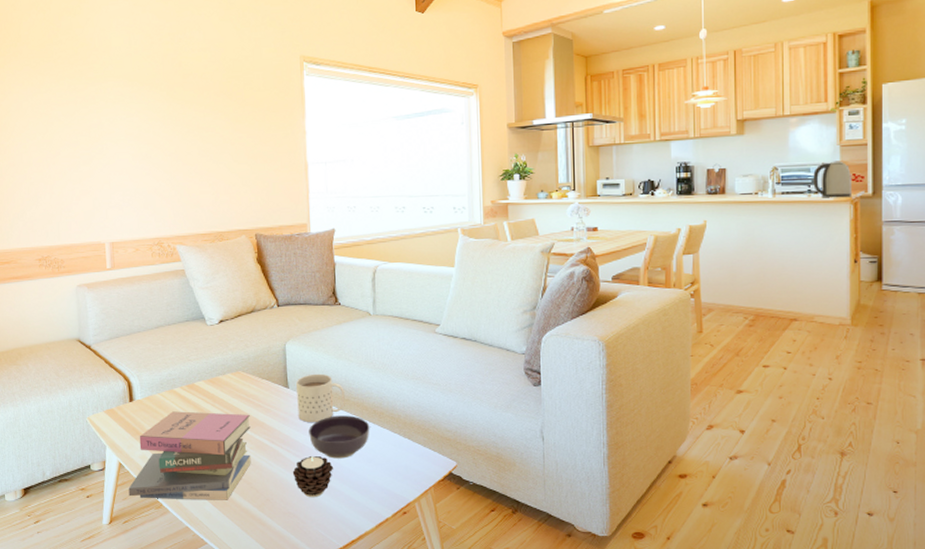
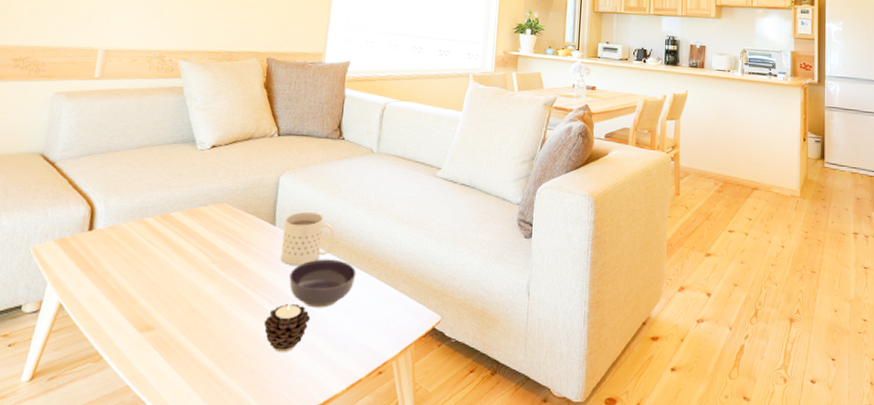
books: present [128,411,251,500] -> none [62,245,227,354]
kettle: present [813,161,853,198] -> none [773,50,803,83]

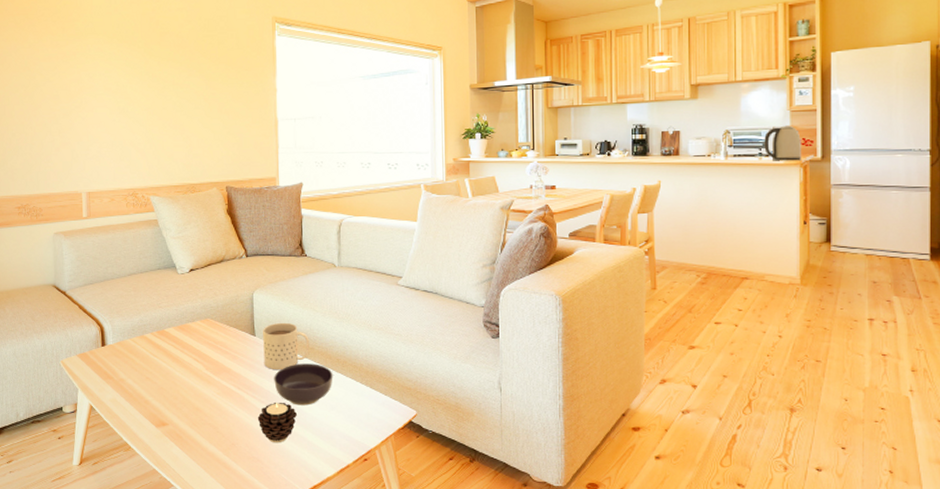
kettle: none [773,50,803,83] -> present [764,125,802,161]

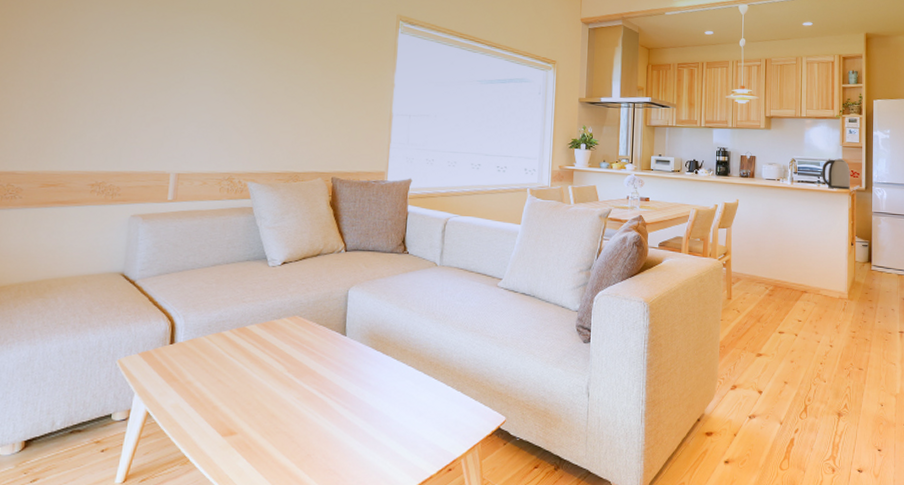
candle: present [257,403,297,443] -> none [338,408,382,453]
mug: present [263,322,310,370] -> none [352,322,403,373]
bowl: present [274,363,333,406] -> none [361,366,425,412]

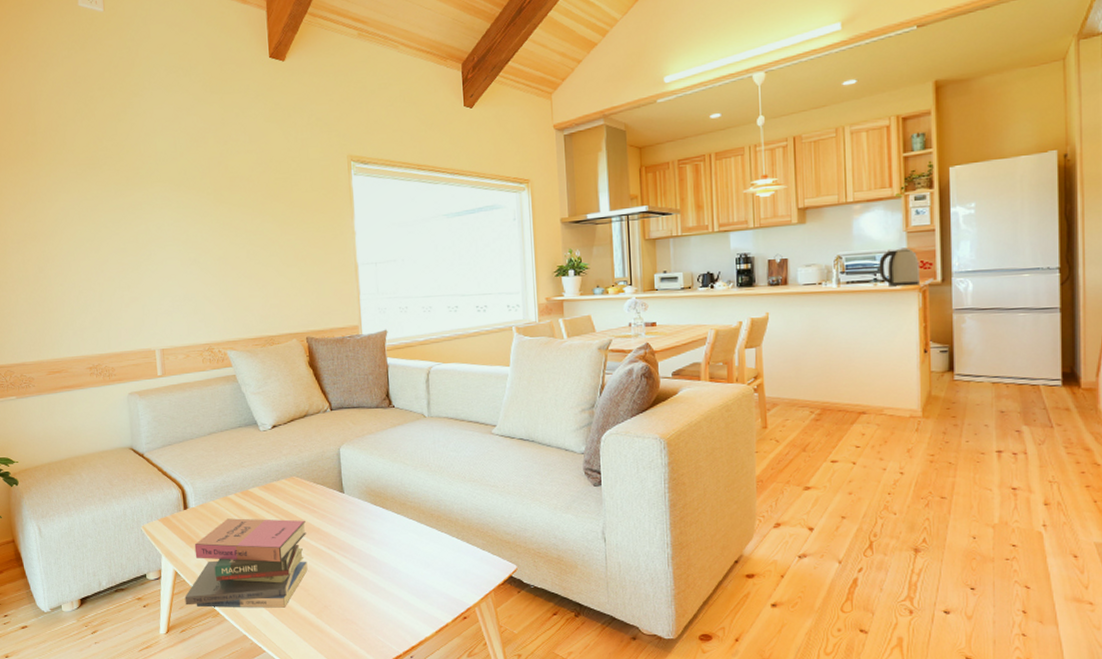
books: none [152,356,301,456] -> present [184,518,308,608]

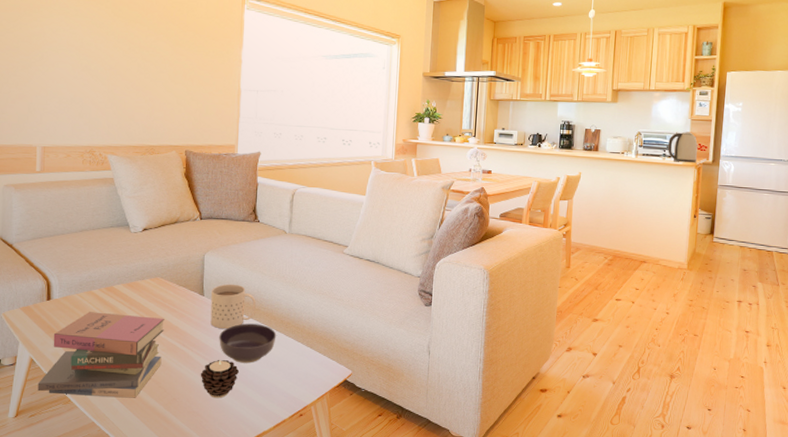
candle: none [349,562,391,604] -> present [200,360,239,399]
mug: none [351,477,402,528] -> present [210,284,256,329]
bowl: none [365,519,428,564] -> present [219,323,277,363]

